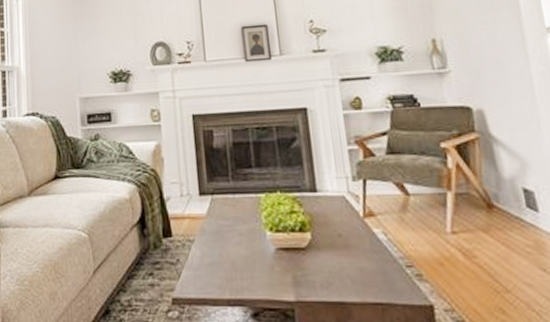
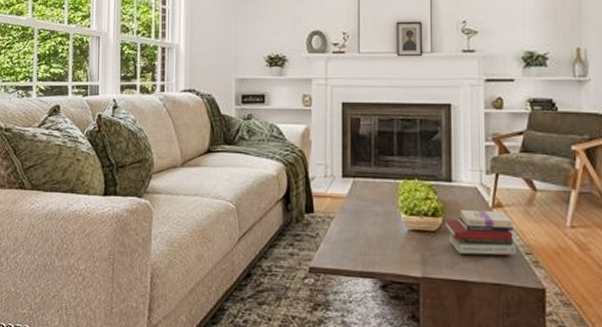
books: none [313,221,396,272] -> present [444,210,516,258]

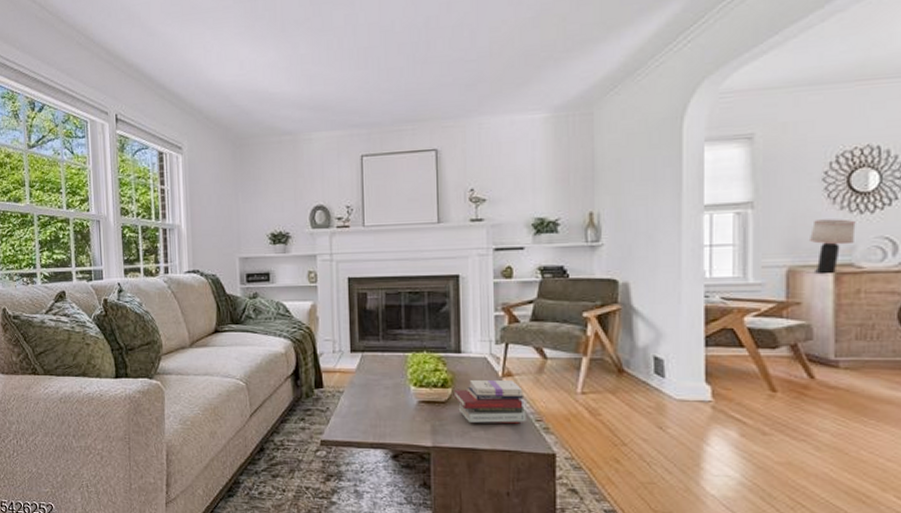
picture frame: present [396,21,423,57] -> none [401,191,430,229]

